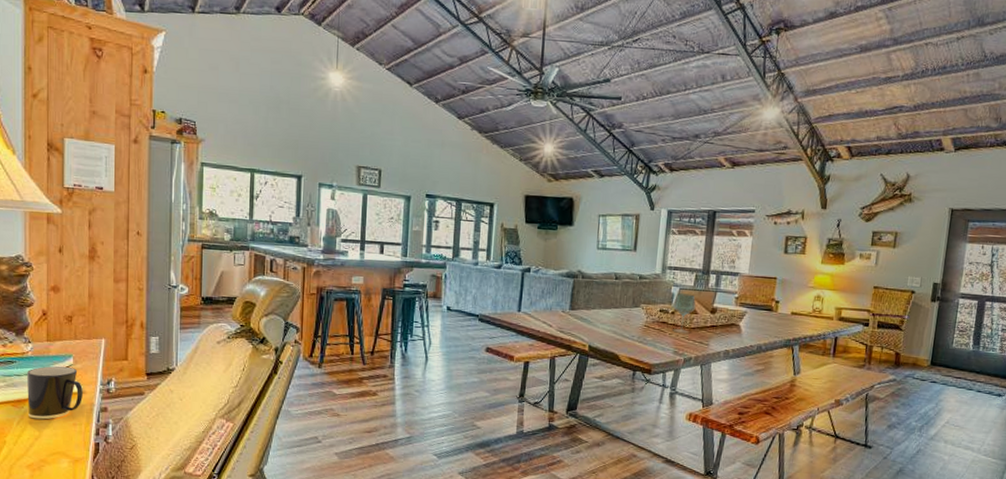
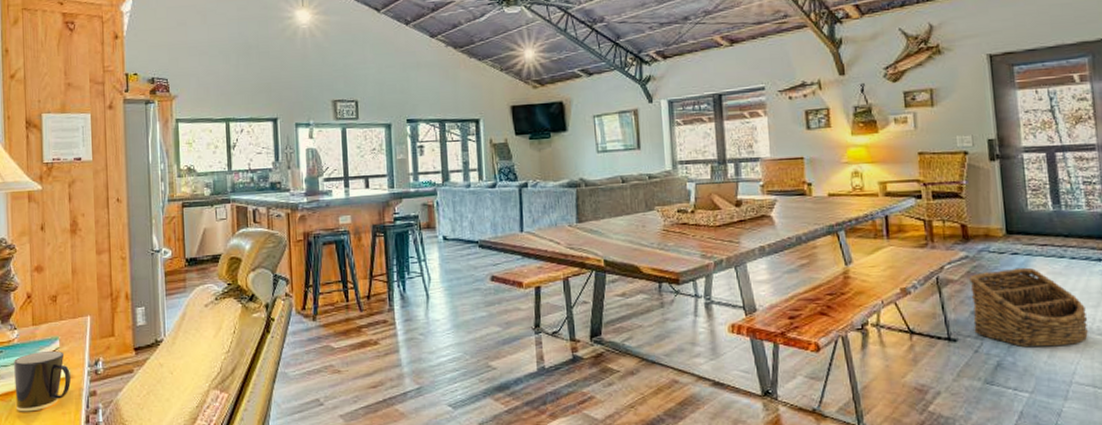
wine glass: present [672,293,696,335] -> none [691,188,718,235]
basket: none [887,394,979,461] -> present [969,267,1089,347]

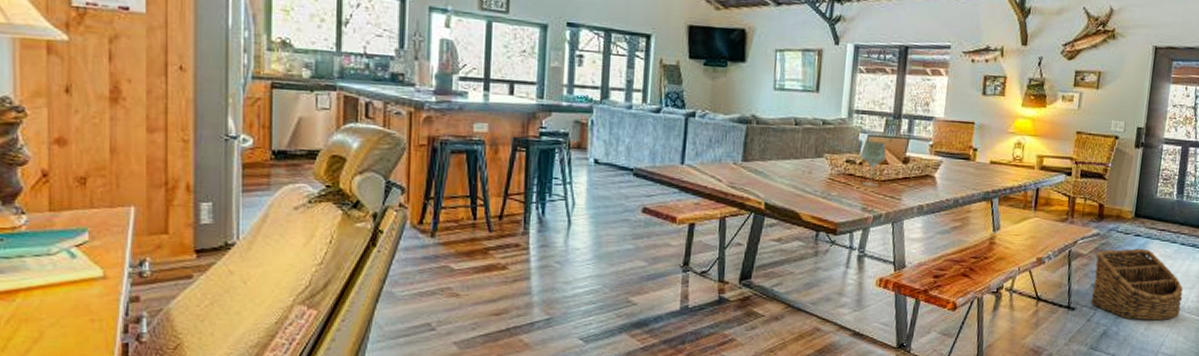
mug: present [14,350,72,412] -> none [20,243,105,316]
wine glass: none [691,188,718,235] -> present [860,141,887,188]

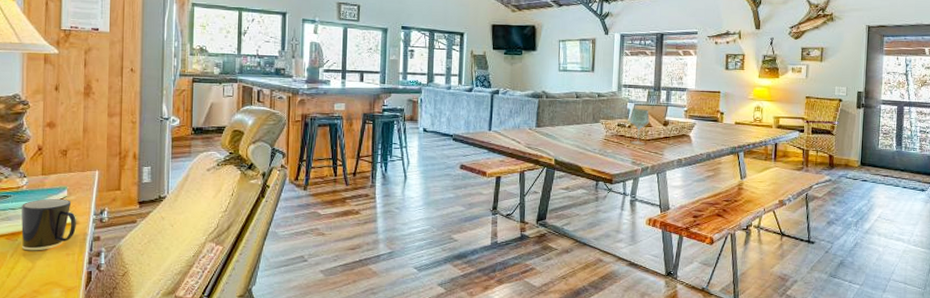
mug: none [20,243,105,316] -> present [21,198,77,251]
basket: present [1091,248,1183,321] -> none [827,191,908,252]

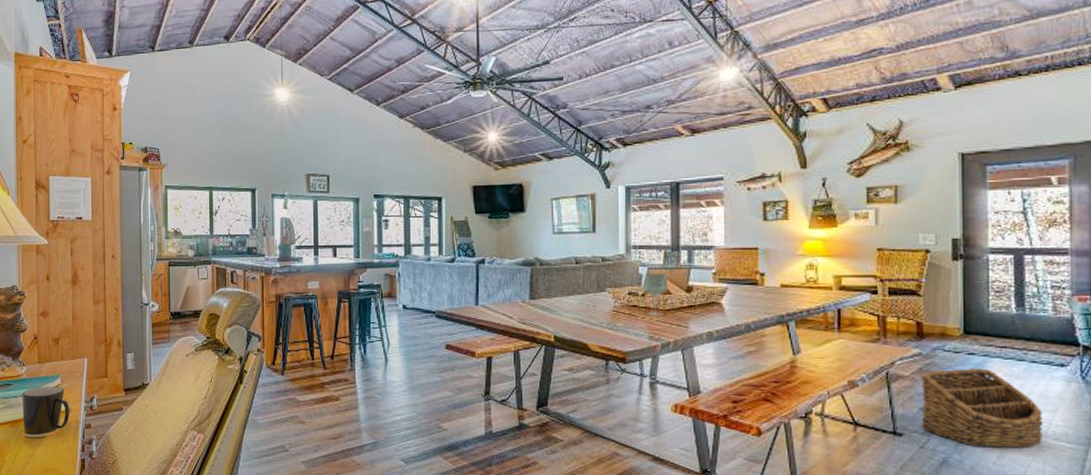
basket: none [827,191,908,252] -> present [921,368,1044,448]

